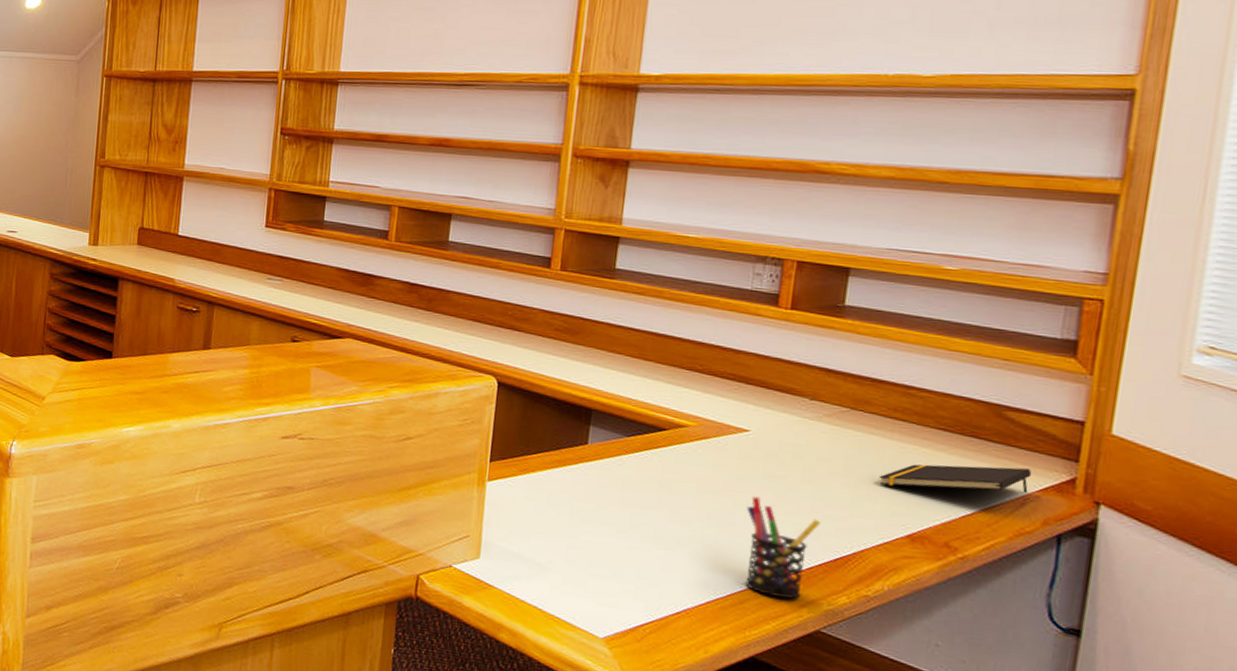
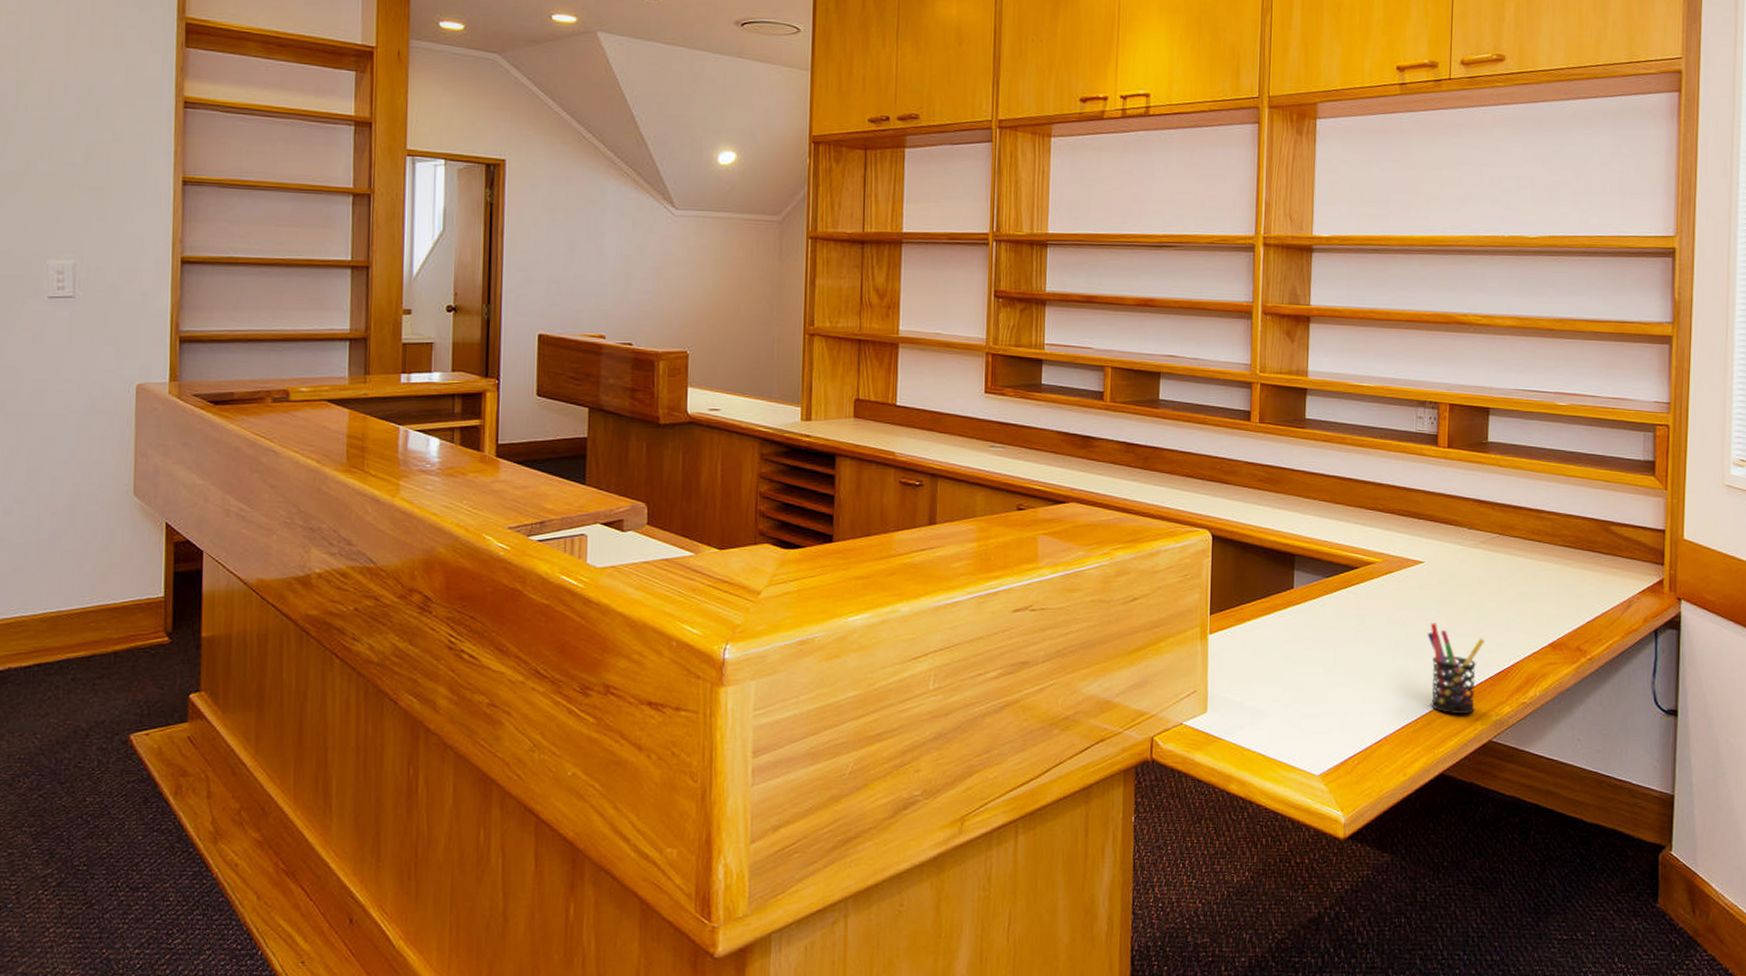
notepad: present [878,464,1032,494] -> none [1525,574,1633,601]

